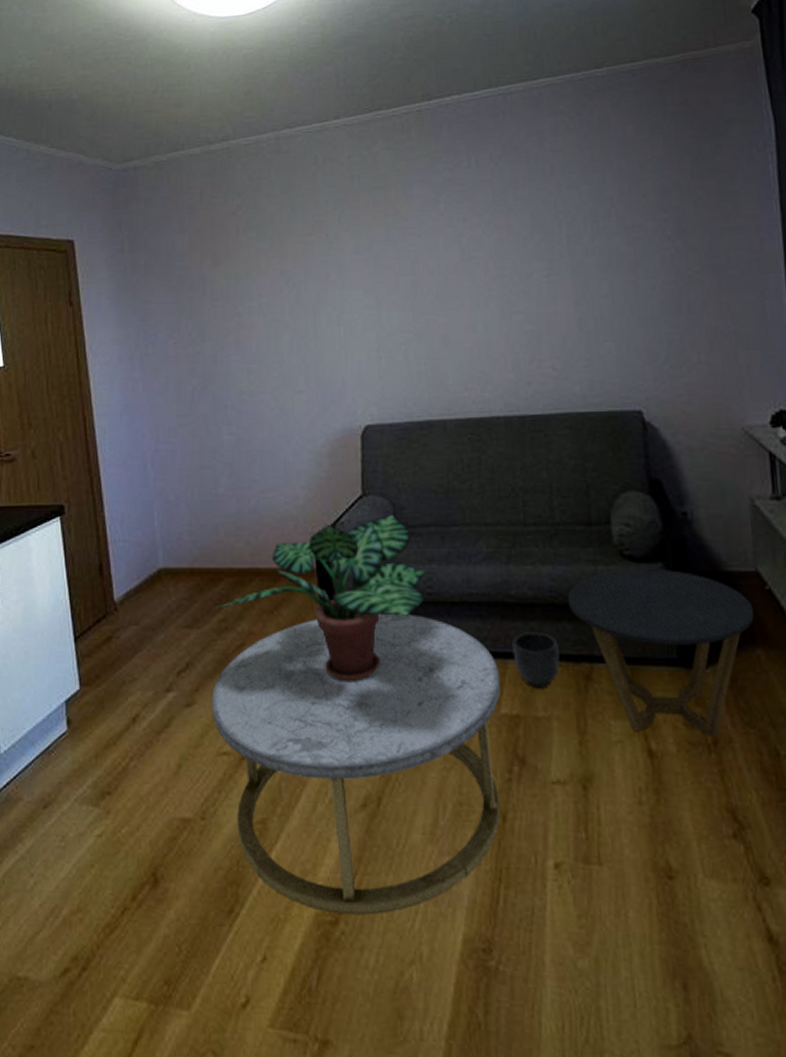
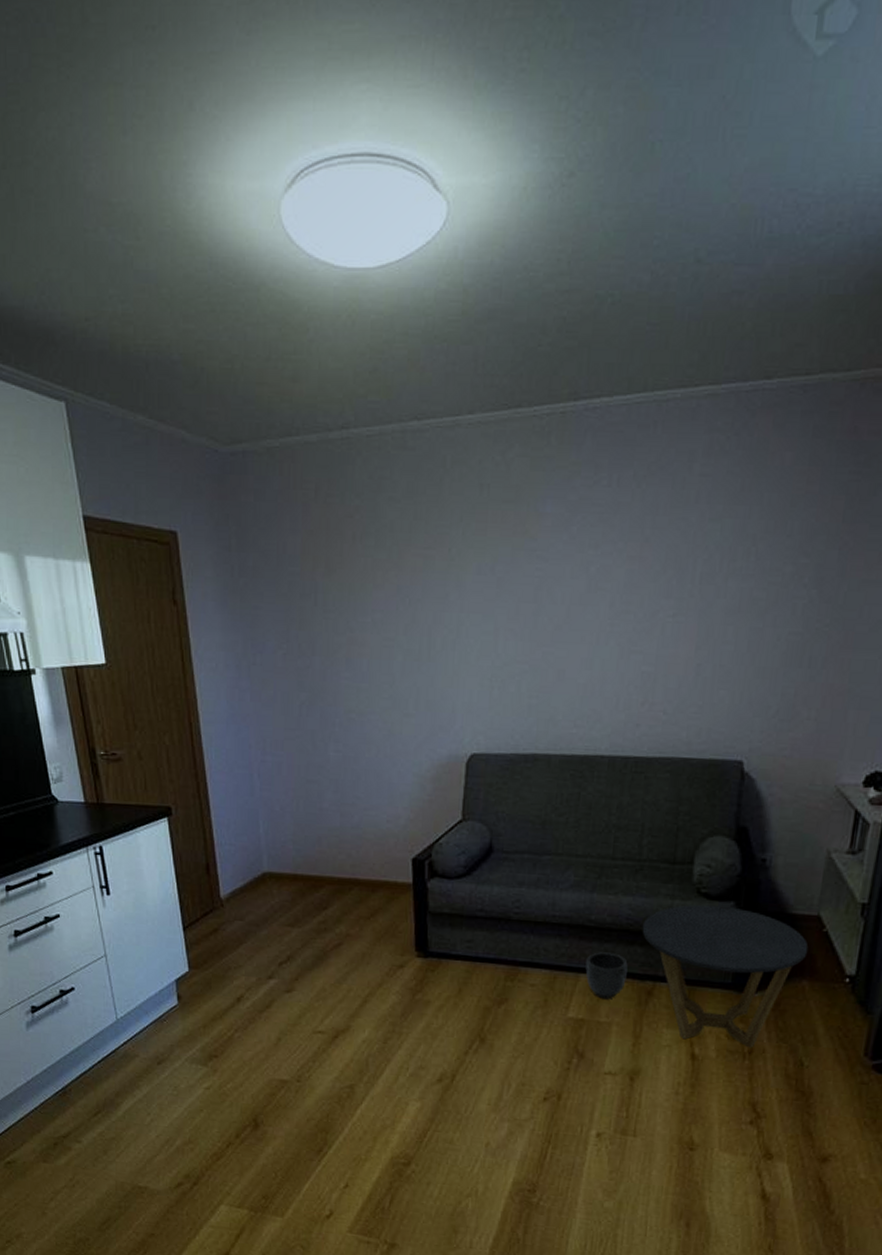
coffee table: present [212,613,501,915] -> none [309,926,572,1160]
potted plant: present [213,514,426,681] -> none [313,839,515,982]

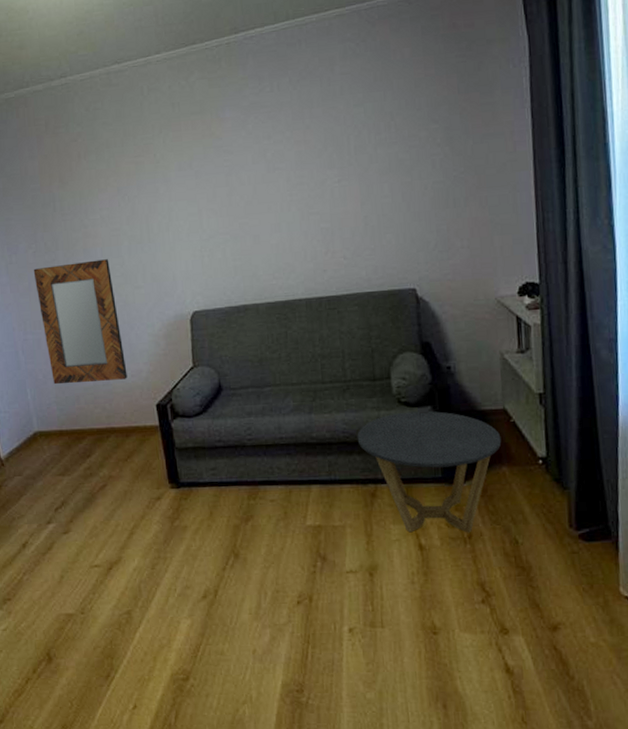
home mirror: none [281,674,382,824] -> present [33,259,128,385]
planter: present [585,952,628,999] -> none [314,463,352,505]

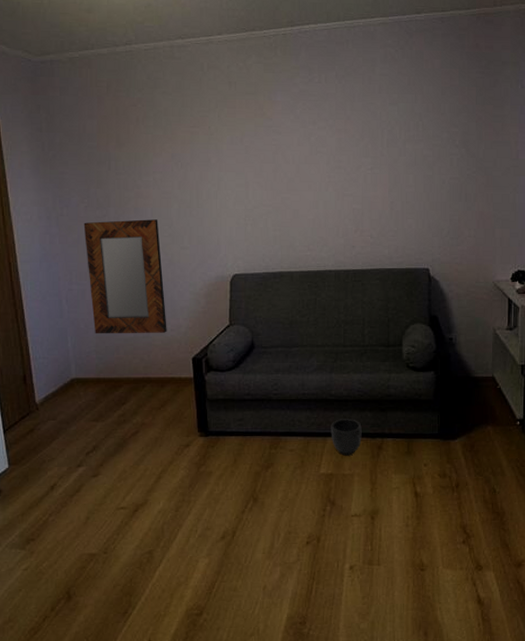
planter: none [314,463,352,505] -> present [331,419,362,456]
side table: present [357,410,502,533] -> none [370,375,489,483]

